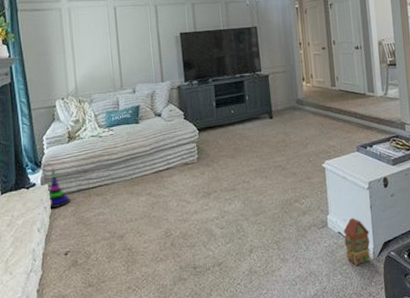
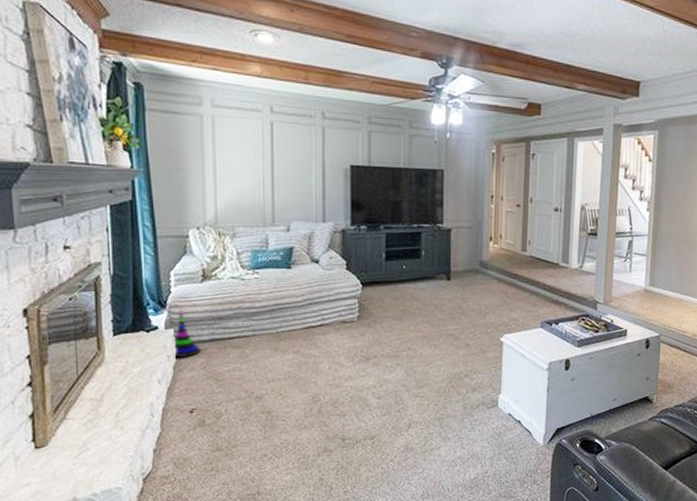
toy house: present [343,217,371,266] -> none [514,399,543,451]

